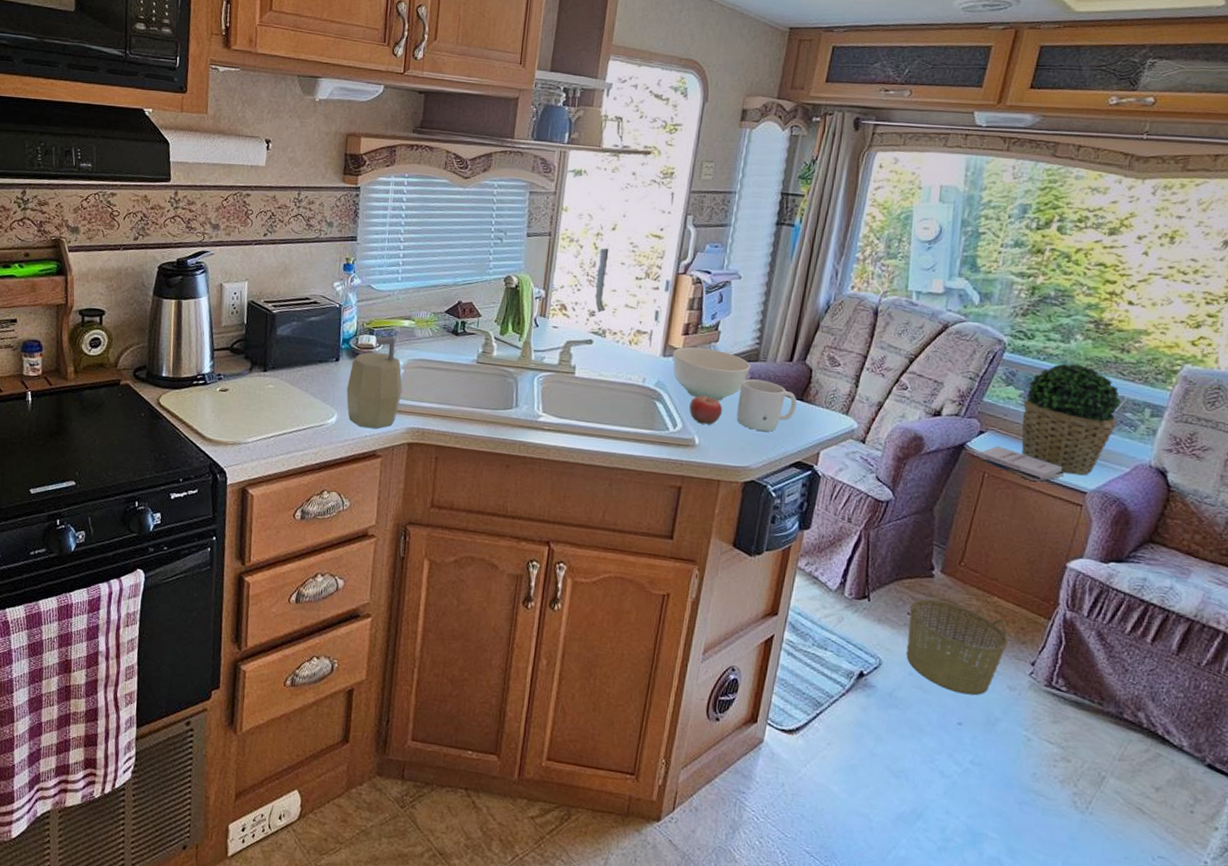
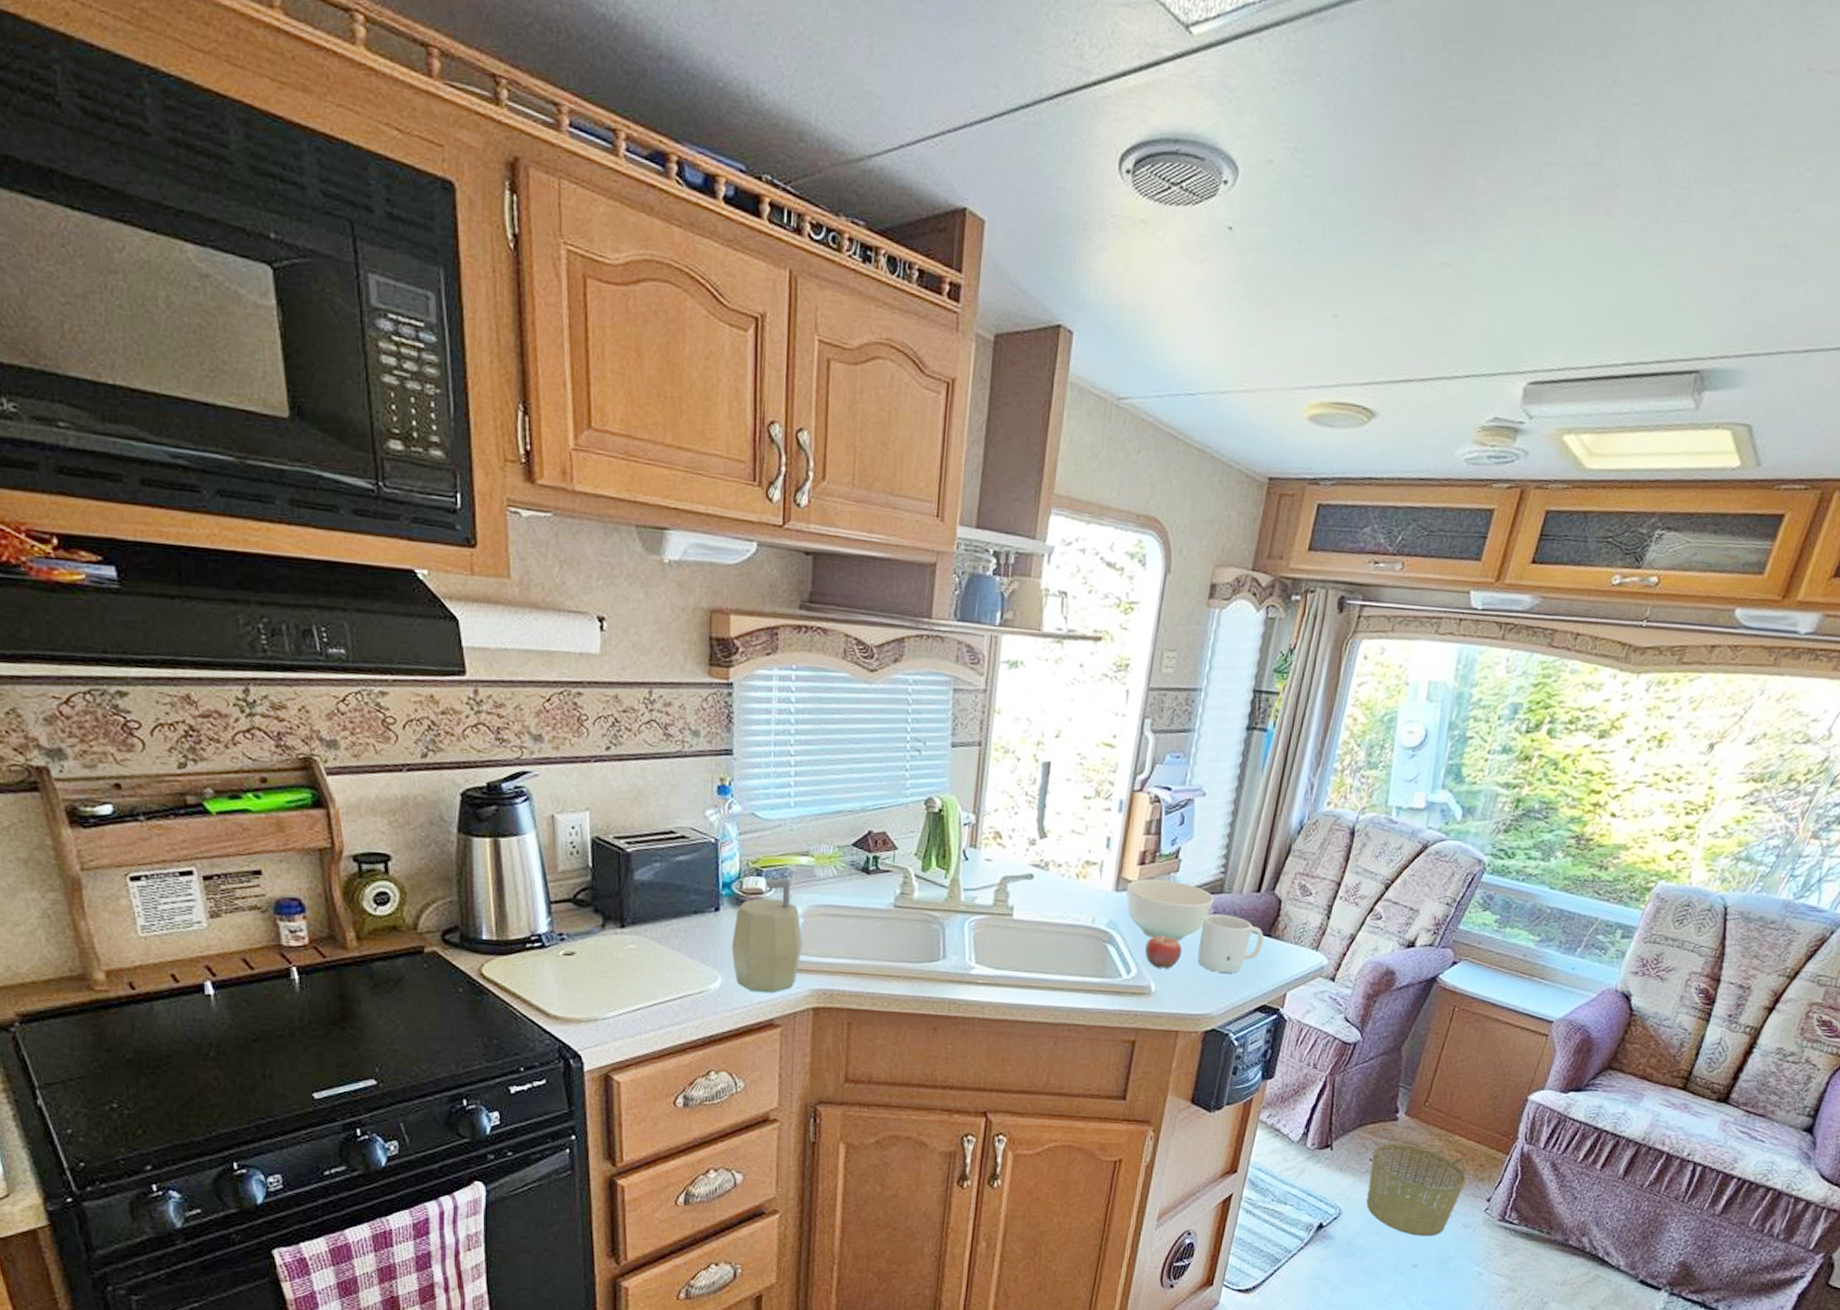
books: present [978,446,1065,482] -> none [1450,977,1534,1014]
potted plant: present [1021,363,1121,476] -> none [1493,883,1594,1004]

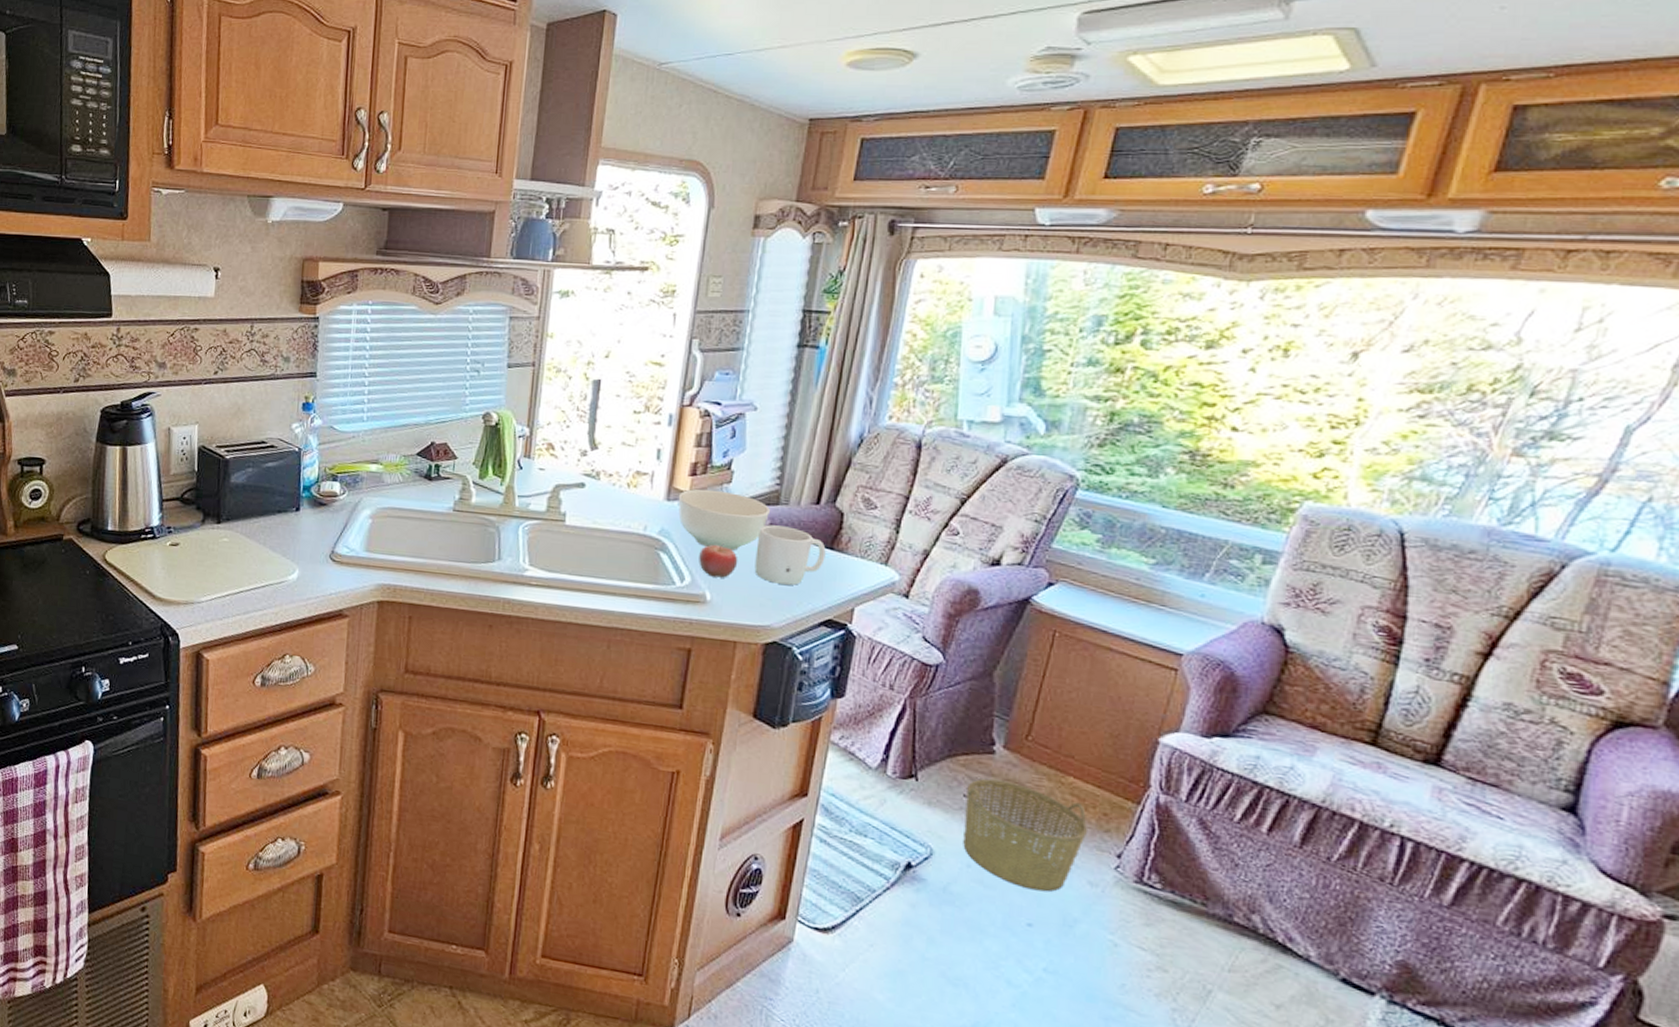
soap dispenser: present [731,877,803,994] -> none [308,482,371,587]

